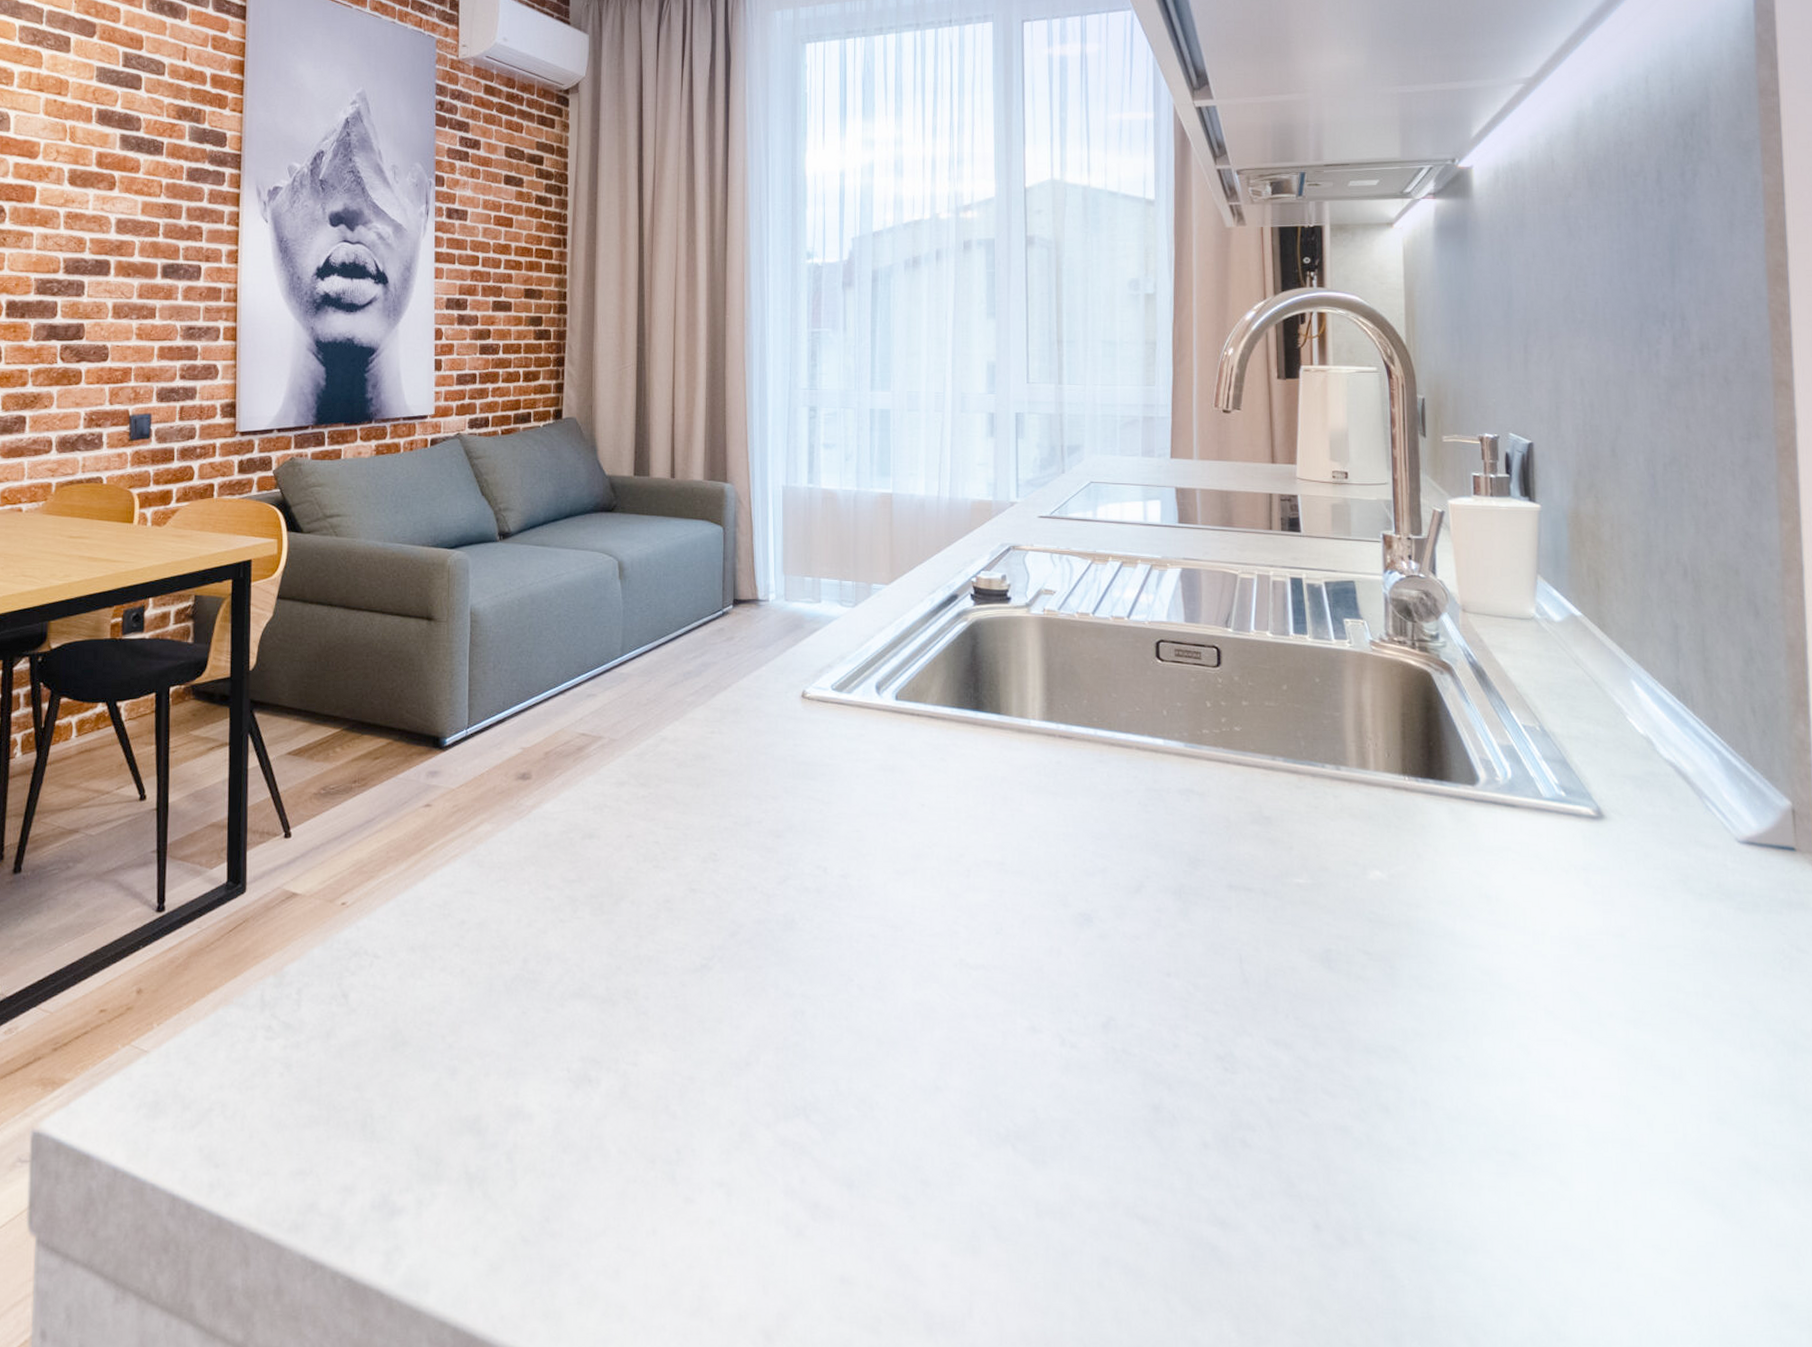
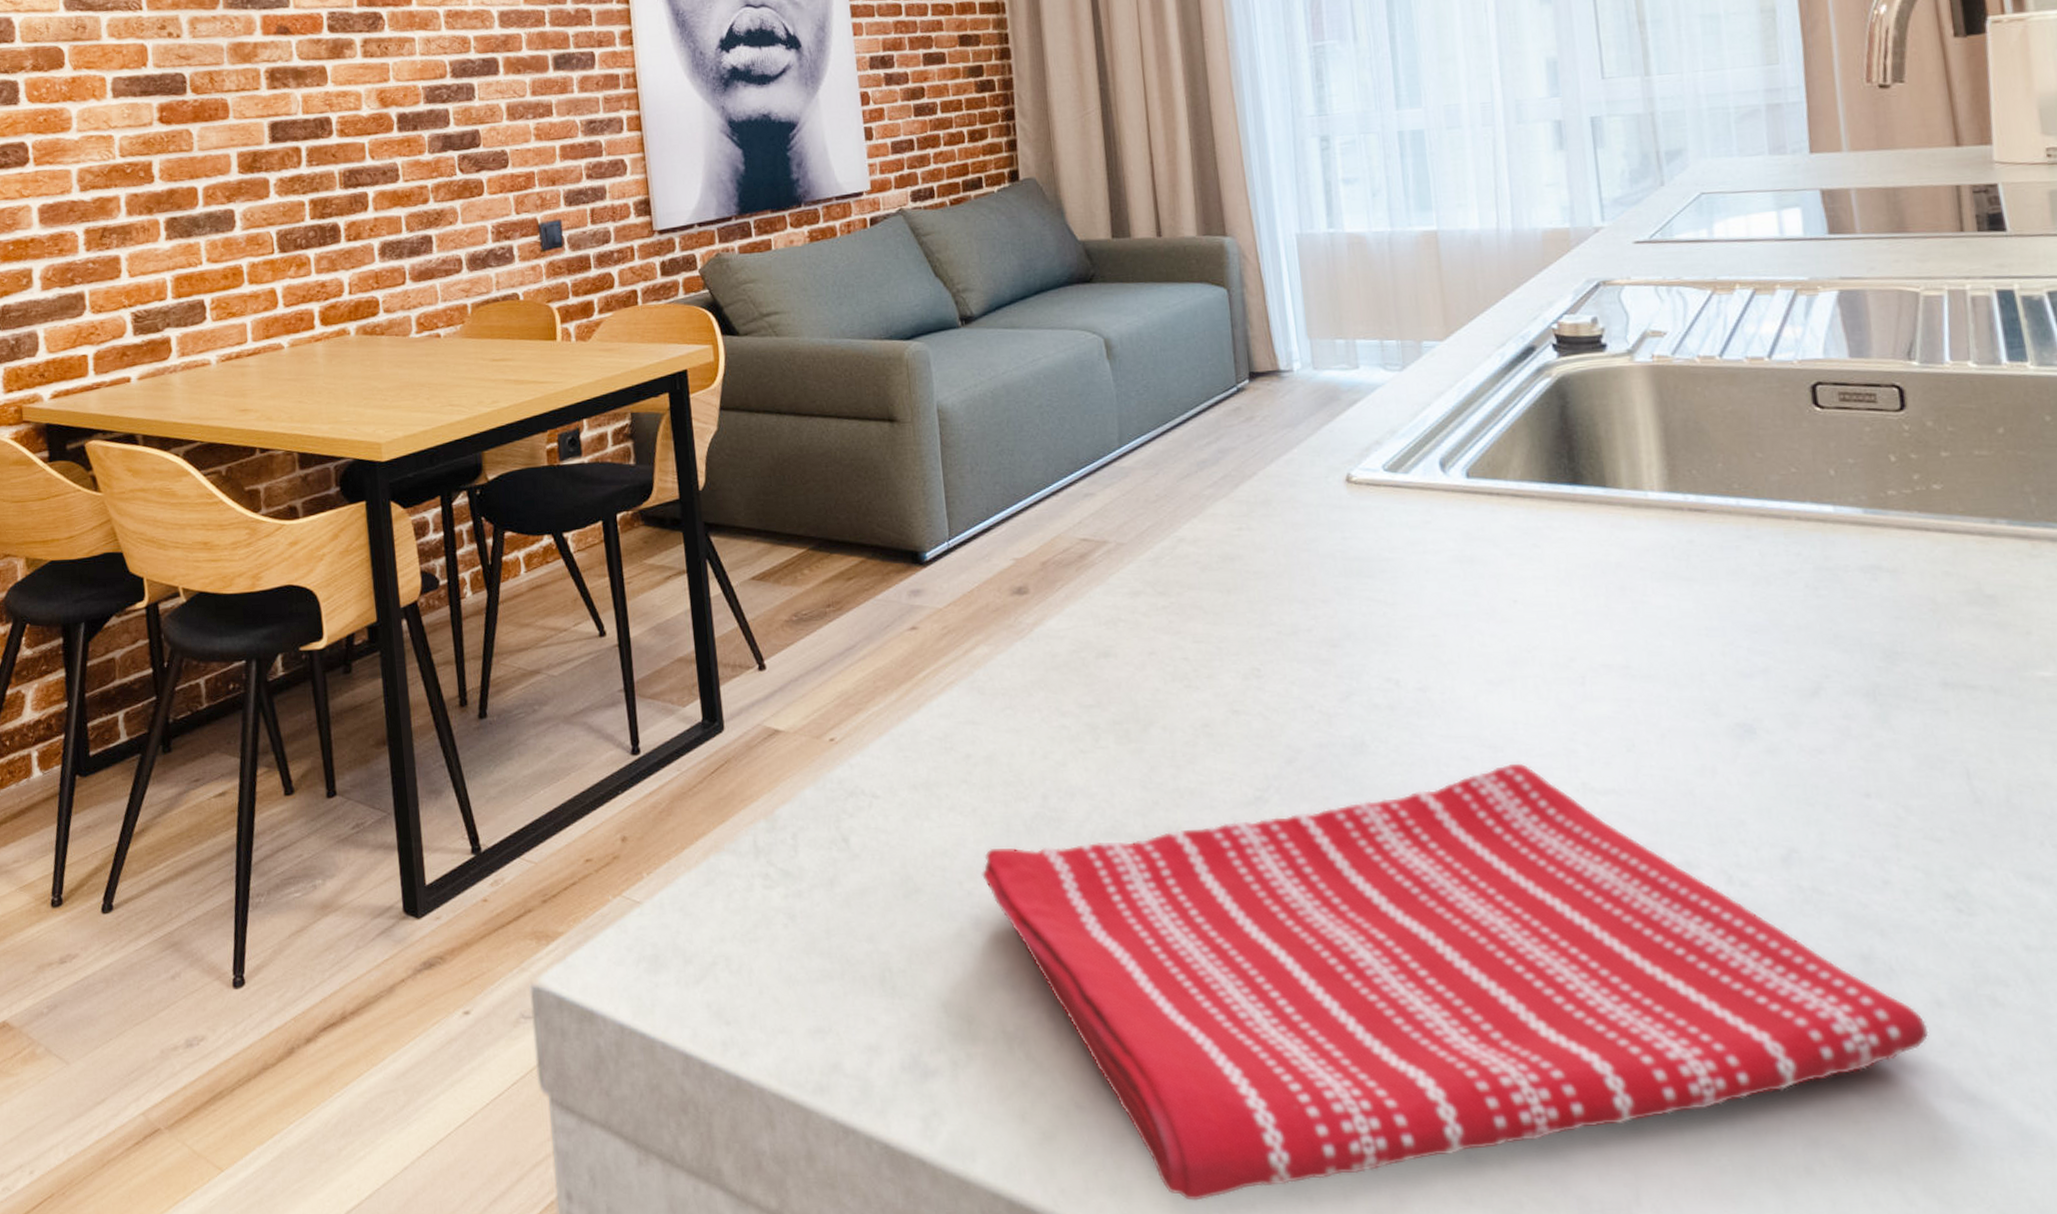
dish towel: none [462,941,1196,1324] -> present [980,763,1929,1201]

